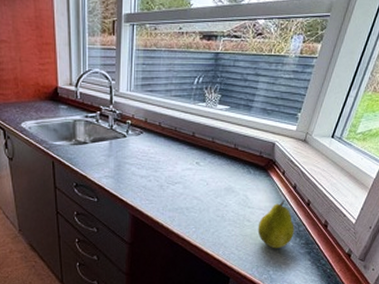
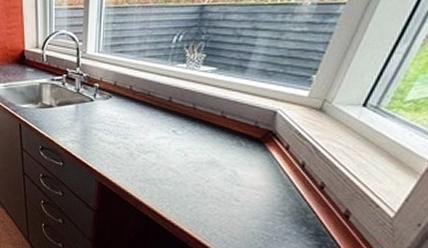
fruit: present [257,200,295,249] -> none [248,179,300,237]

